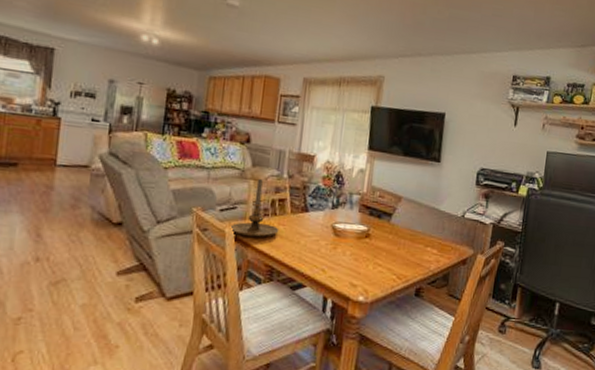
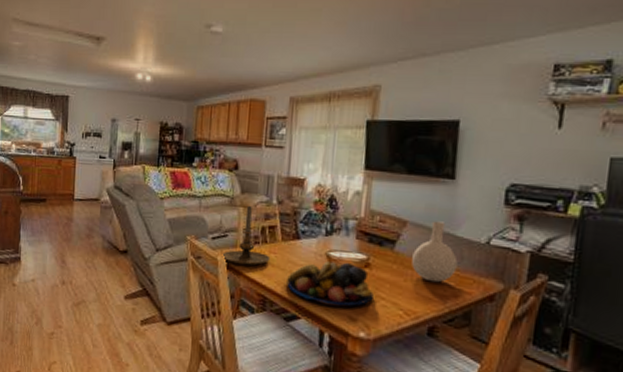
fruit bowl: none [294,232,372,274] -> present [287,261,374,306]
vase: none [404,197,440,250] -> present [412,221,458,283]

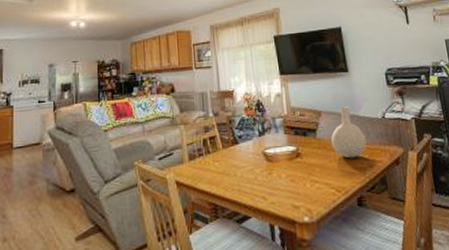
candle holder: present [222,205,271,266] -> none [170,122,215,179]
fruit bowl: present [287,261,374,306] -> none [233,155,309,198]

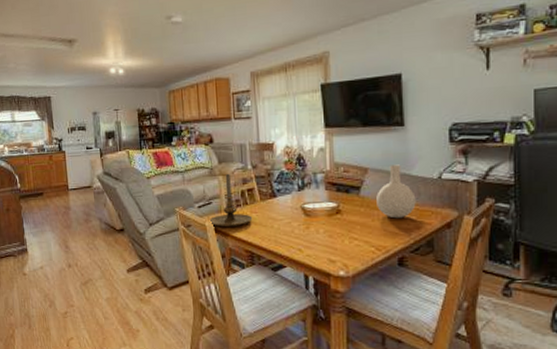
candle holder: none [170,122,215,179] -> present [209,173,253,227]

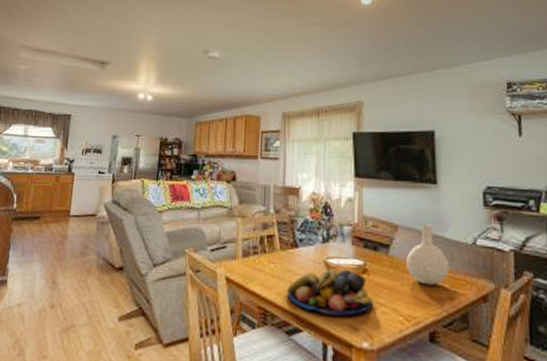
candle holder: present [209,173,253,227] -> none [221,215,270,277]
fruit bowl: none [270,211,347,251] -> present [287,269,373,315]

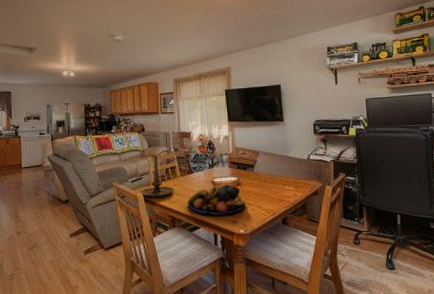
candle holder: none [221,215,270,277] -> present [140,155,174,197]
vase: present [407,224,449,286] -> none [266,149,293,189]

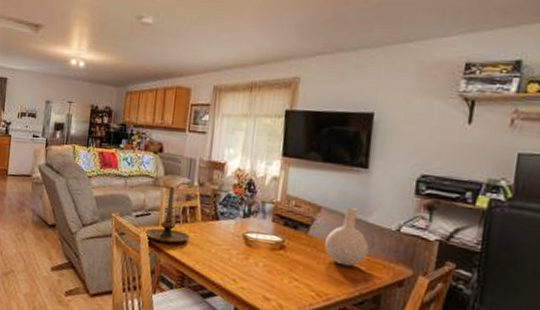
fruit bowl: present [187,184,246,215] -> none [205,242,287,286]
vase: none [266,149,293,189] -> present [325,207,369,267]

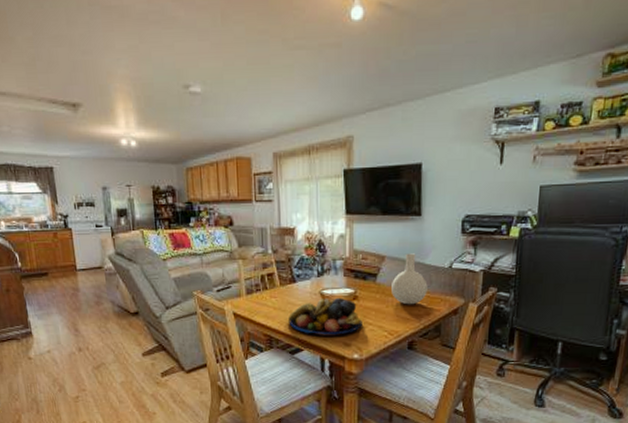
candle holder: present [144,186,190,244] -> none [228,257,272,311]
fruit bowl: none [205,242,287,286] -> present [288,297,362,335]

